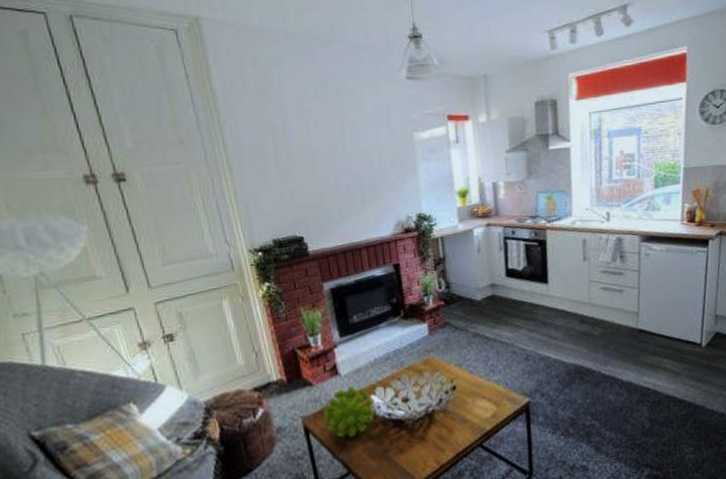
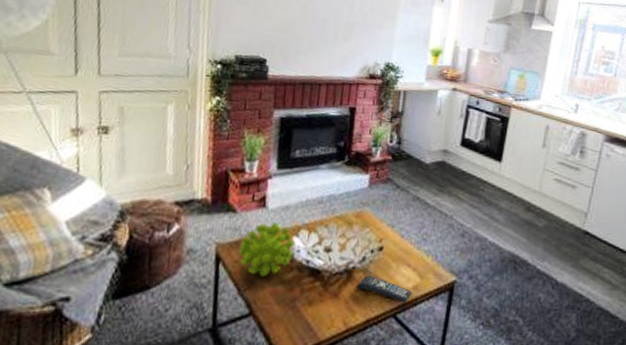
remote control: none [440,414,493,432] -> present [357,275,413,302]

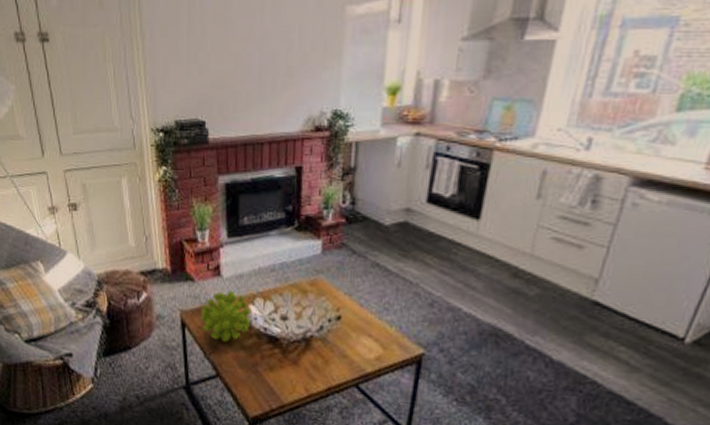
remote control: present [357,275,413,302] -> none [316,344,375,373]

